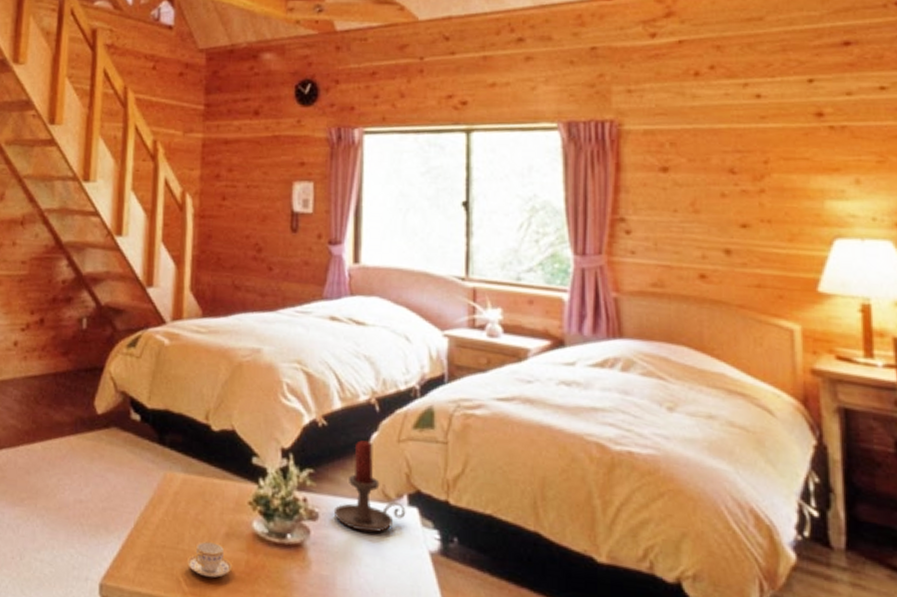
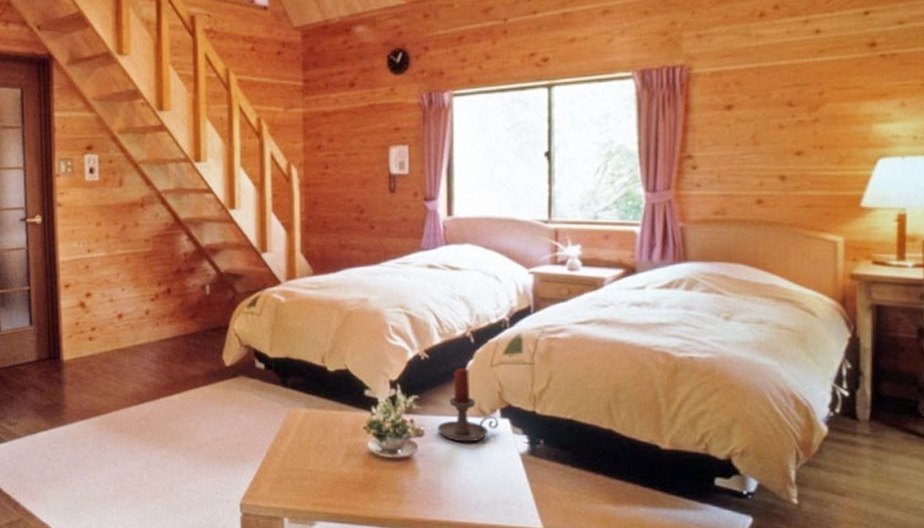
teacup: present [186,541,233,578] -> none [313,461,353,491]

